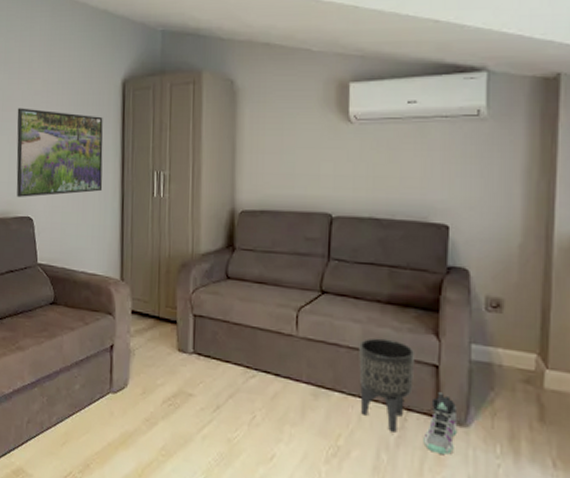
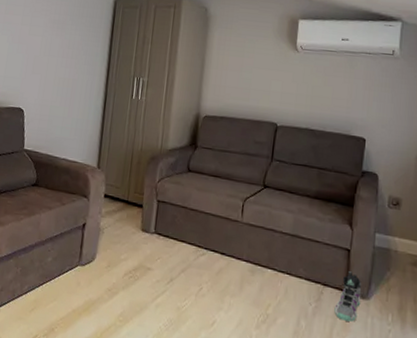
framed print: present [16,108,103,197] -> none [11,12,95,91]
planter: present [359,338,416,433] -> none [287,225,334,303]

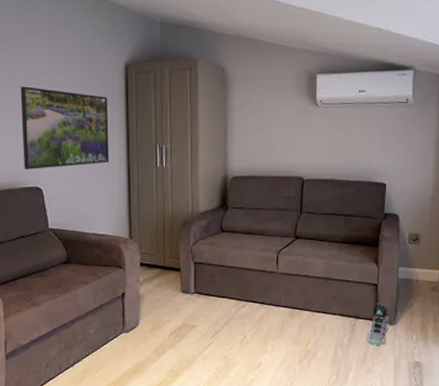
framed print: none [11,12,95,91] -> present [20,86,110,169]

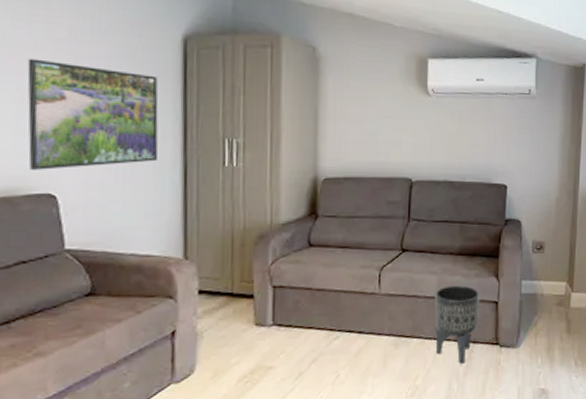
planter: none [323,269,362,335] -> present [434,285,481,364]
sneaker: present [366,302,389,345] -> none [486,322,512,374]

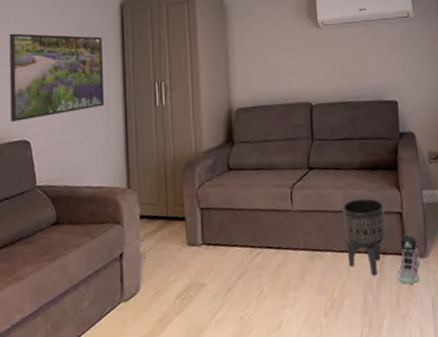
sneaker: none [486,322,512,374] -> present [397,232,421,285]

